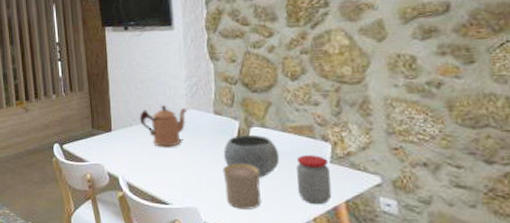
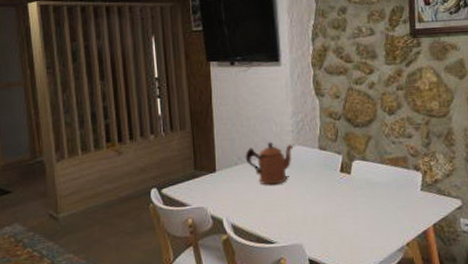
cup: present [222,163,261,209] -> none [326,196,362,241]
bowl: present [224,134,280,178] -> none [328,167,379,210]
jar: present [296,155,332,205] -> none [393,184,422,231]

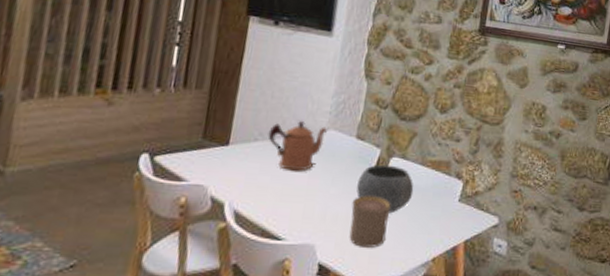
cup: none [326,196,362,241] -> present [349,195,391,248]
bowl: none [328,167,379,210] -> present [356,164,414,214]

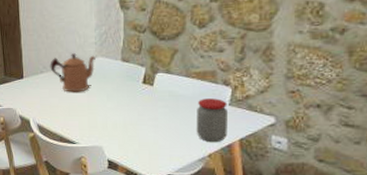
cup: present [349,195,391,248] -> none [127,107,162,147]
bowl: present [356,164,414,214] -> none [129,80,182,120]
jar: none [423,191,457,245] -> present [196,98,227,143]

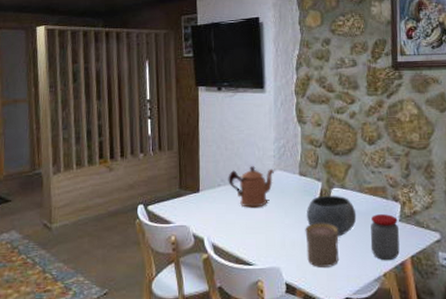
cup: none [127,107,162,147] -> present [305,223,339,267]
bowl: none [129,80,182,120] -> present [307,195,357,237]

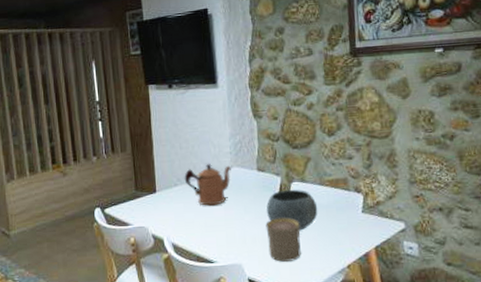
jar: present [370,214,400,261] -> none [333,206,363,253]

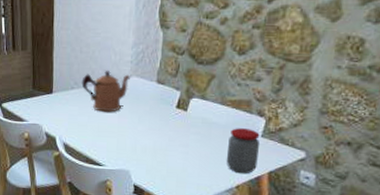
cup: present [265,217,301,262] -> none [158,131,194,175]
bowl: present [266,189,318,231] -> none [161,105,215,147]
jar: none [333,206,363,253] -> present [226,128,260,174]

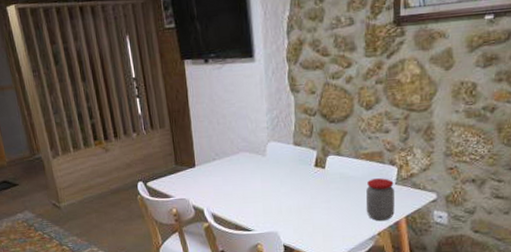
coffeepot: present [81,70,130,112] -> none [222,138,268,179]

